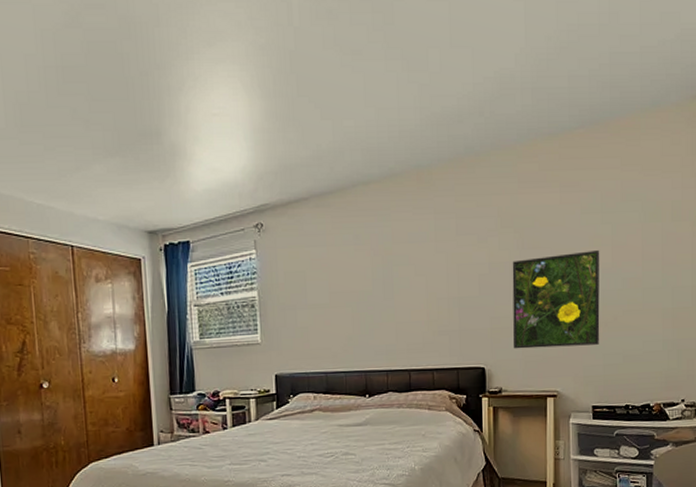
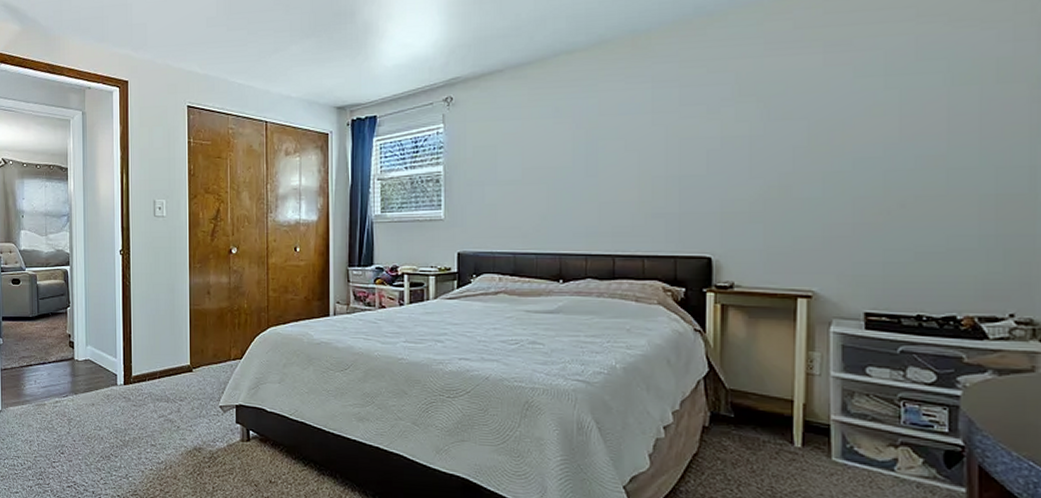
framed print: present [512,249,600,349] -> none [750,120,881,238]

